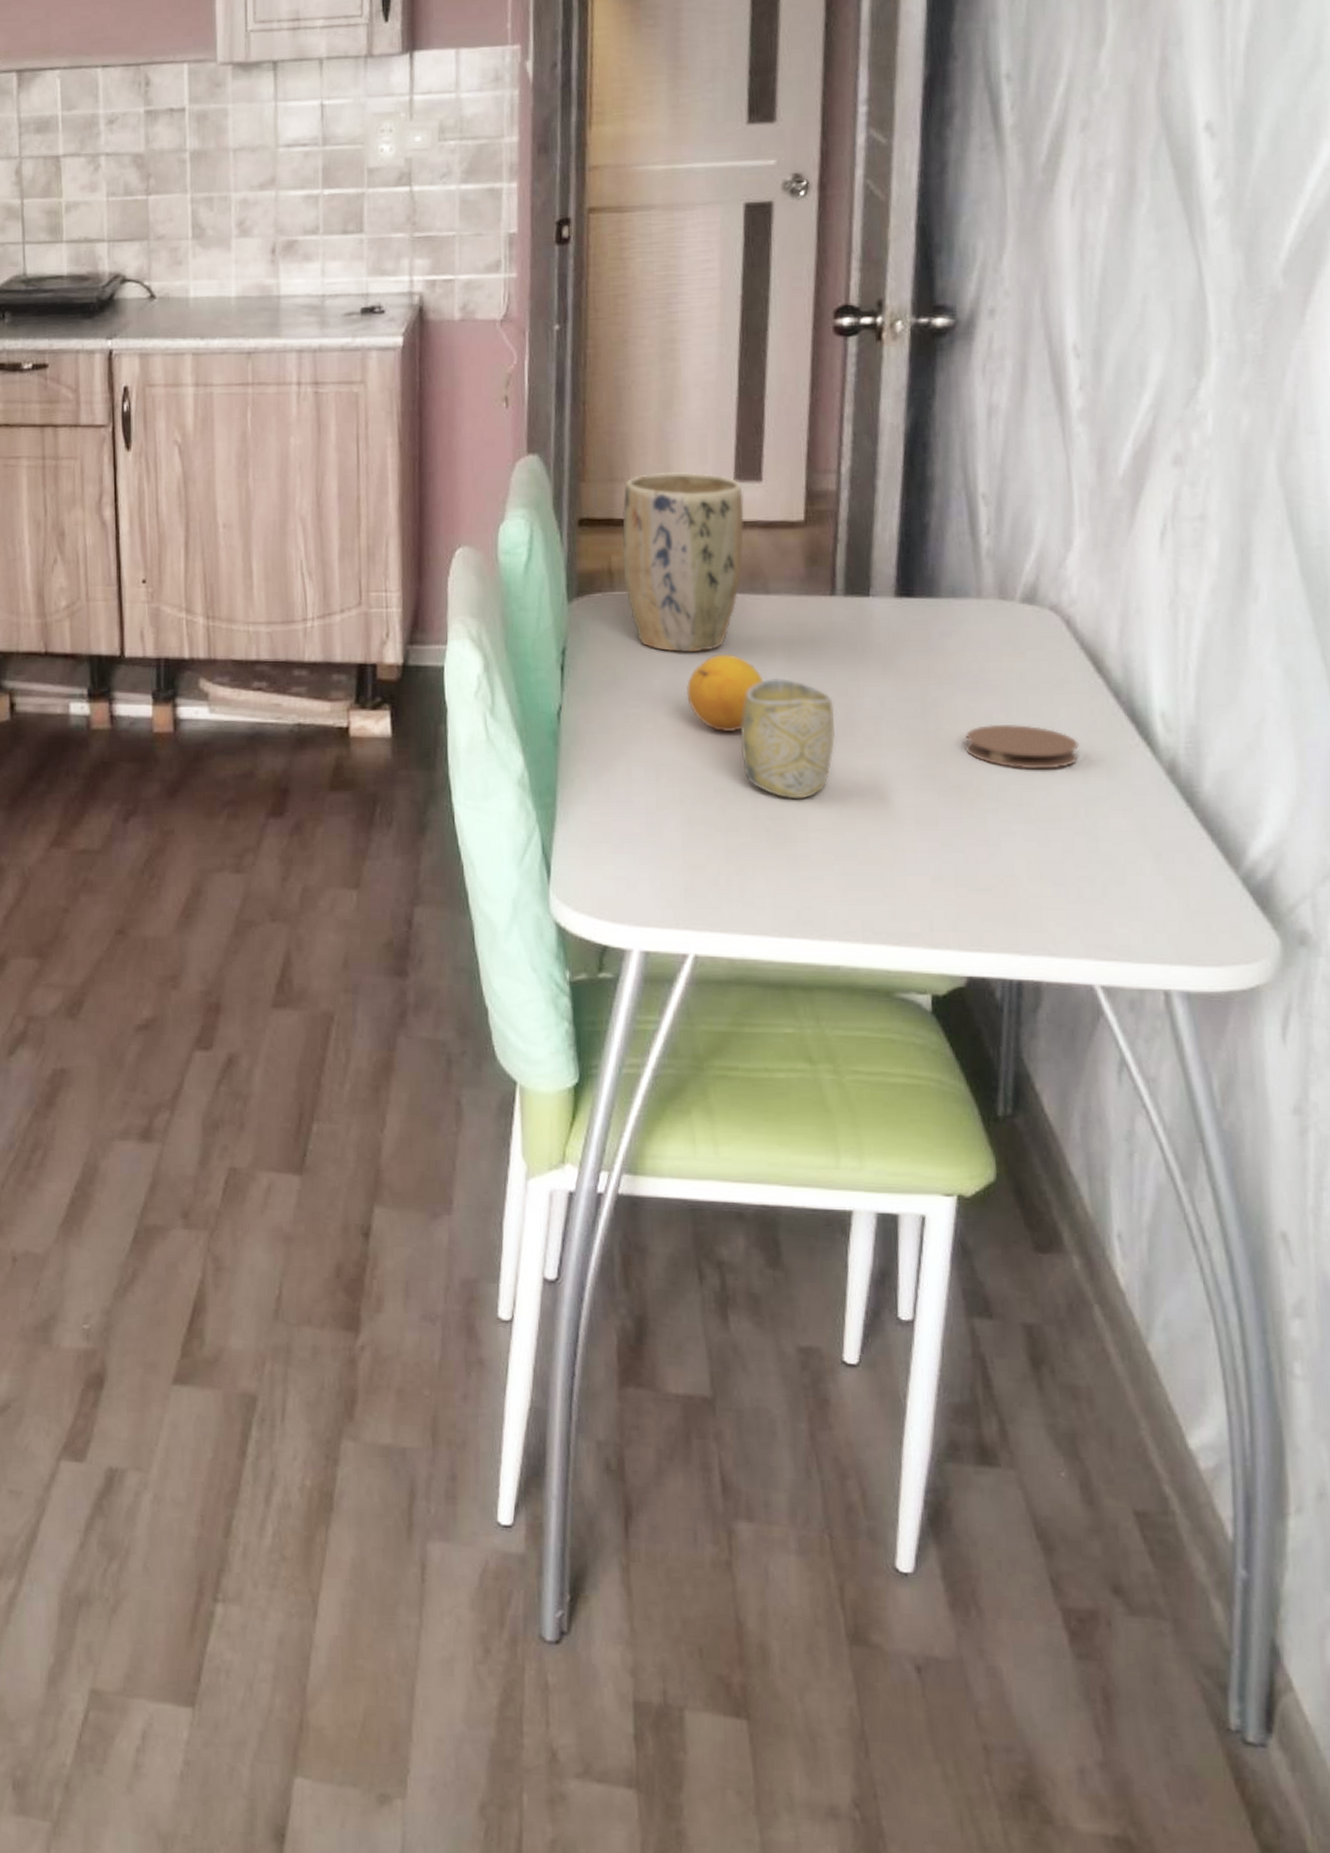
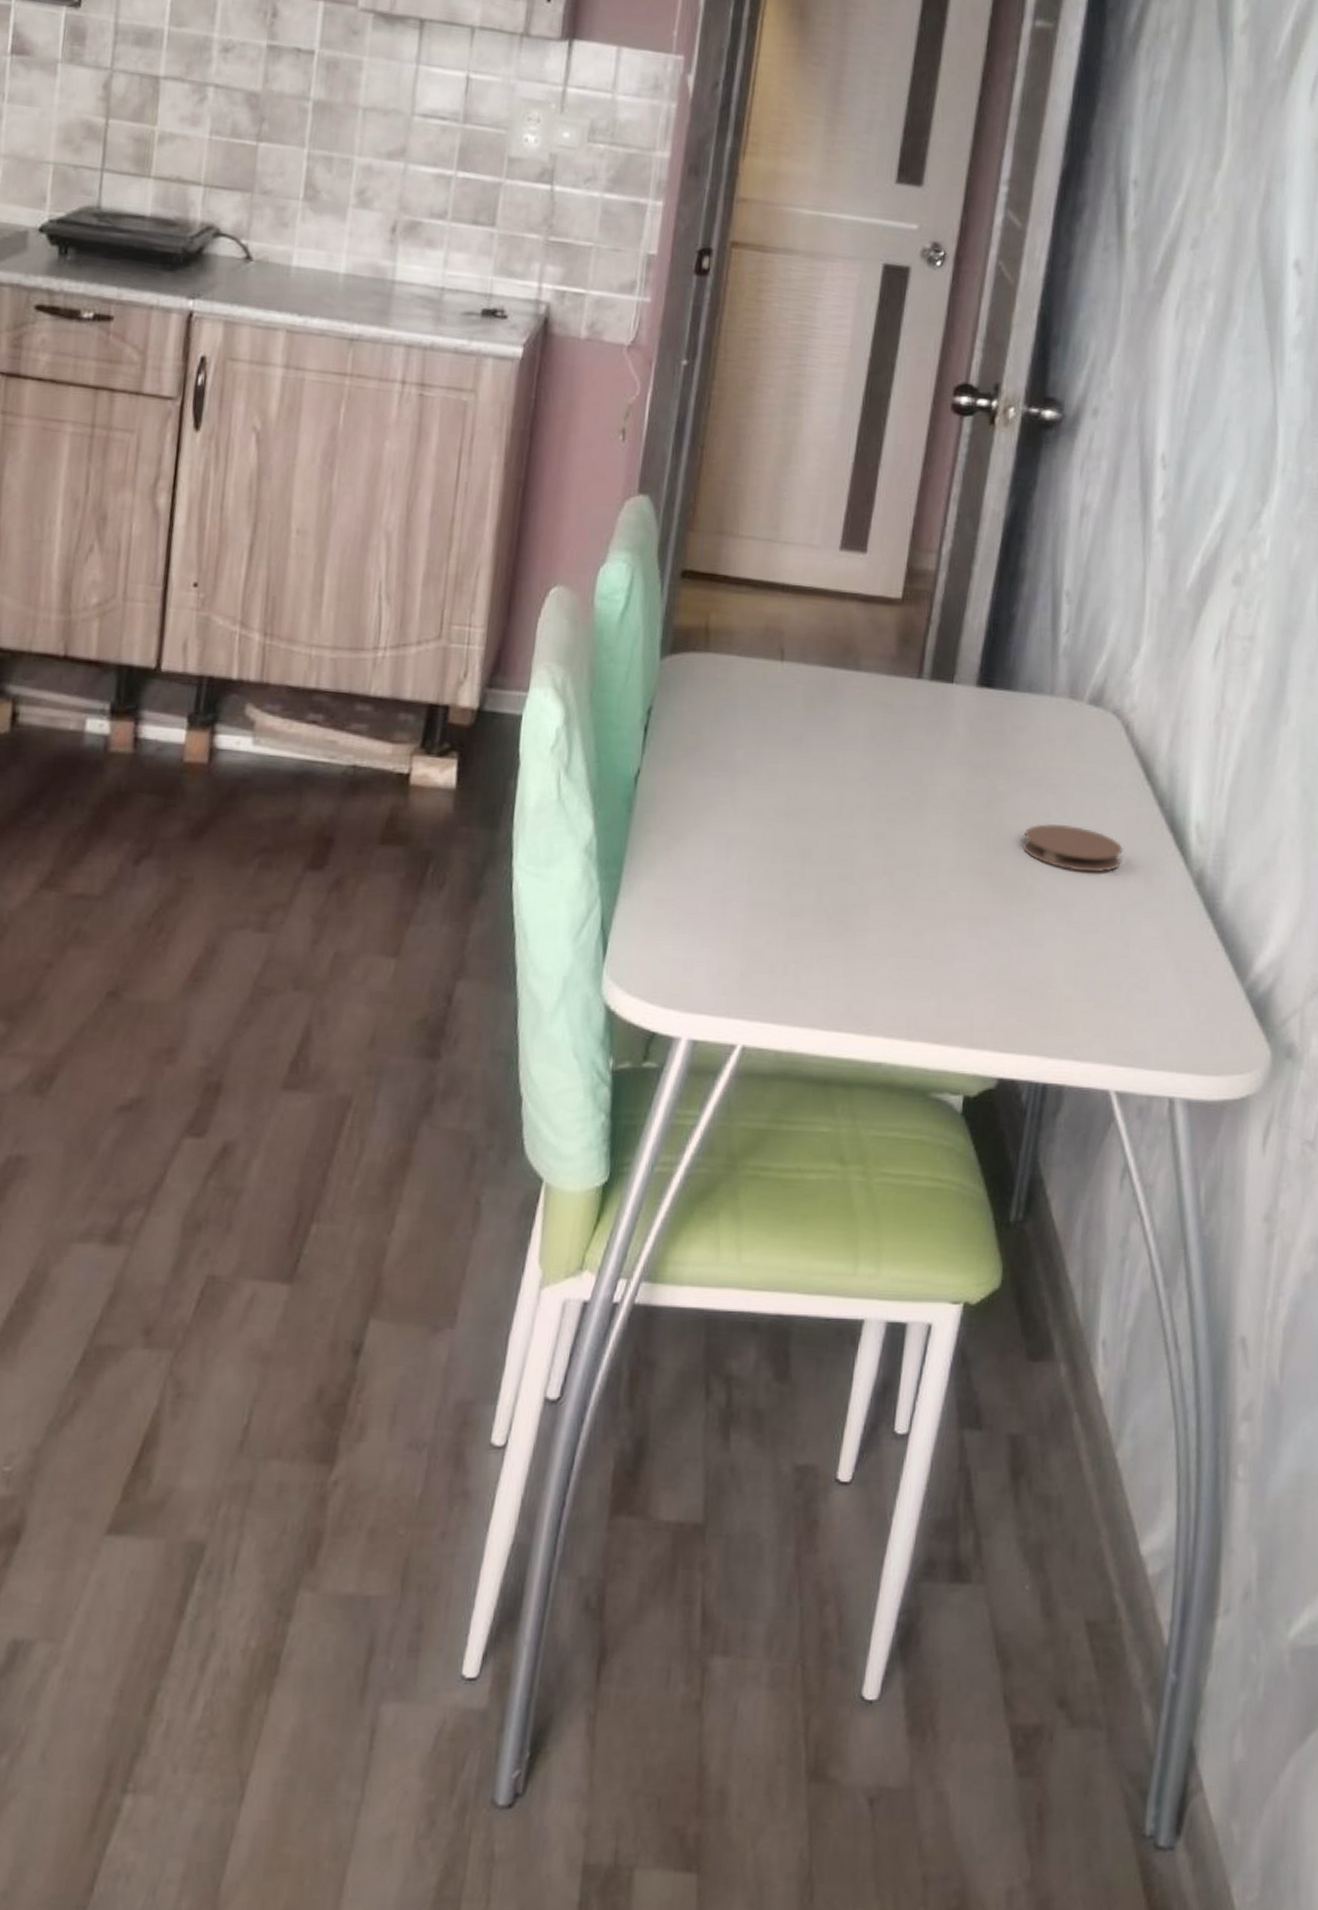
plant pot: present [621,472,745,652] -> none [720,531,847,724]
fruit: present [686,655,763,733] -> none [767,729,843,813]
cup: present [740,677,835,800] -> none [813,758,907,887]

